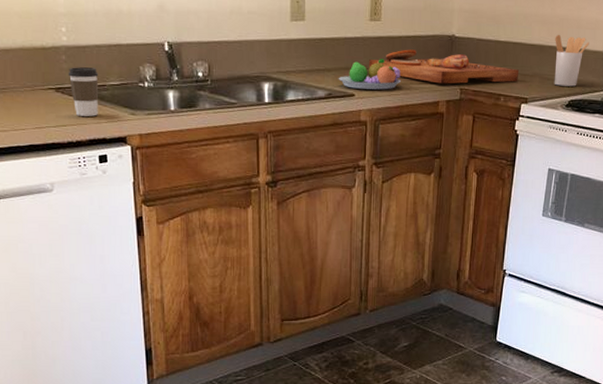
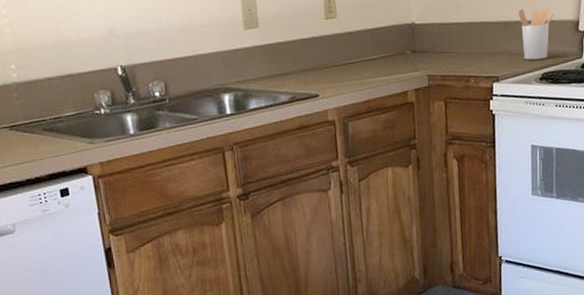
coffee cup: present [68,67,99,116] -> none [21,101,56,152]
fruit bowl: present [338,59,402,90] -> none [300,55,366,89]
cutting board: present [369,49,520,84] -> none [330,41,486,73]

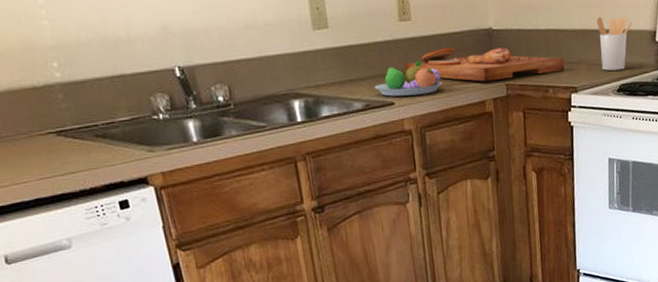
fruit bowl: none [300,55,366,89] -> present [374,61,443,97]
cutting board: none [330,41,486,73] -> present [405,48,565,82]

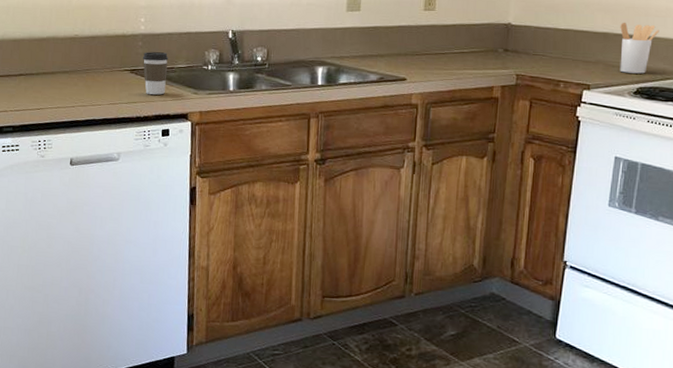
coffee cup: none [68,104,111,160] -> present [142,52,169,95]
fruit bowl: present [374,61,443,97] -> none [390,46,455,75]
cutting board: present [405,48,565,82] -> none [422,36,581,70]

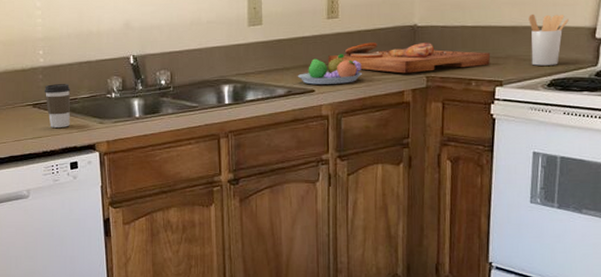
fruit bowl: none [390,46,455,75] -> present [297,54,363,85]
cutting board: none [422,36,581,70] -> present [328,42,491,74]

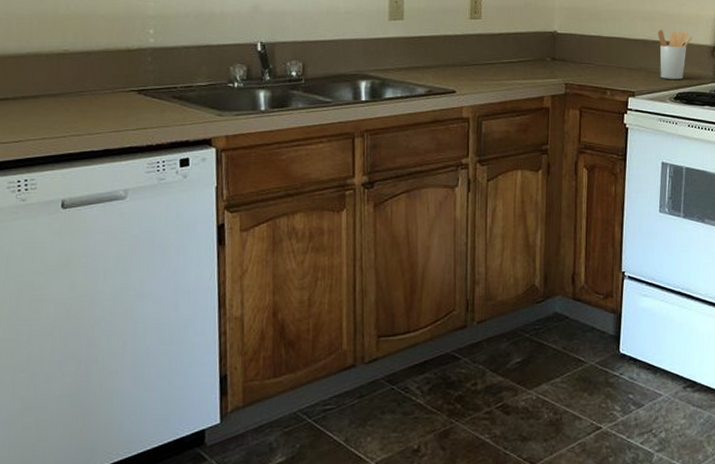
coffee cup: present [44,84,71,128] -> none [152,68,186,118]
fruit bowl: present [297,54,363,85] -> none [438,55,504,86]
cutting board: present [328,42,491,74] -> none [470,46,624,79]

